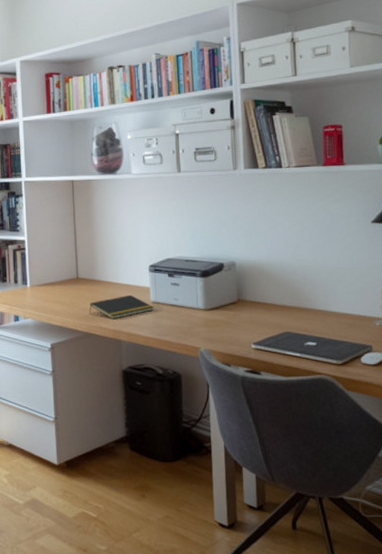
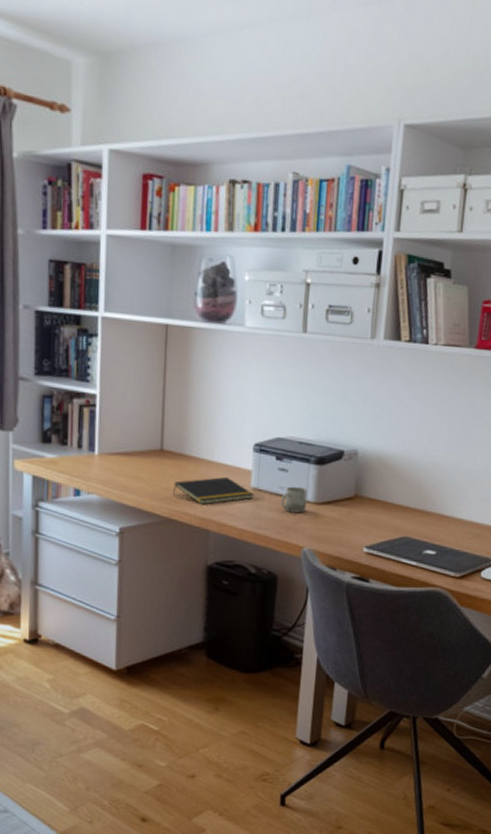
cup: none [176,297,198,320] -> present [281,486,308,513]

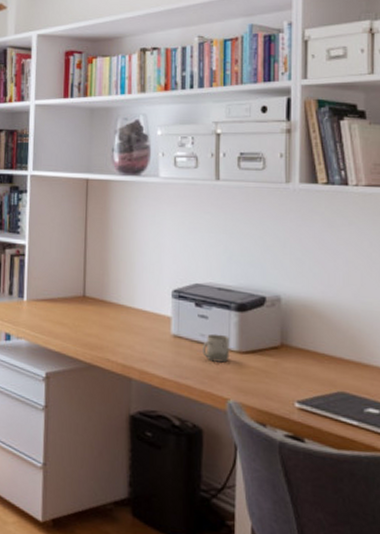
notepad: present [173,476,254,505] -> none [95,323,175,352]

